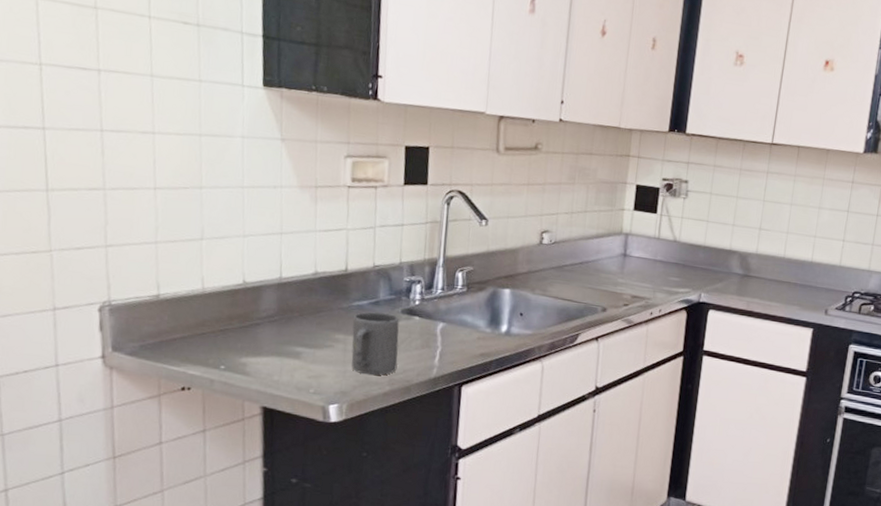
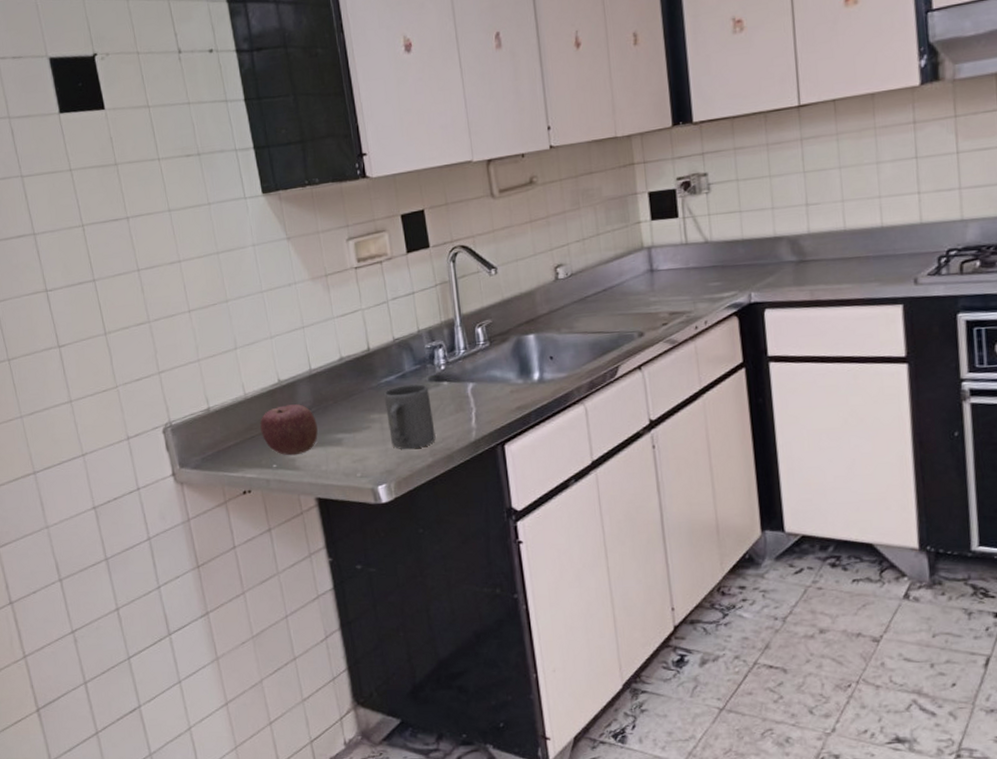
apple: none [213,307,277,361] -> present [260,404,318,456]

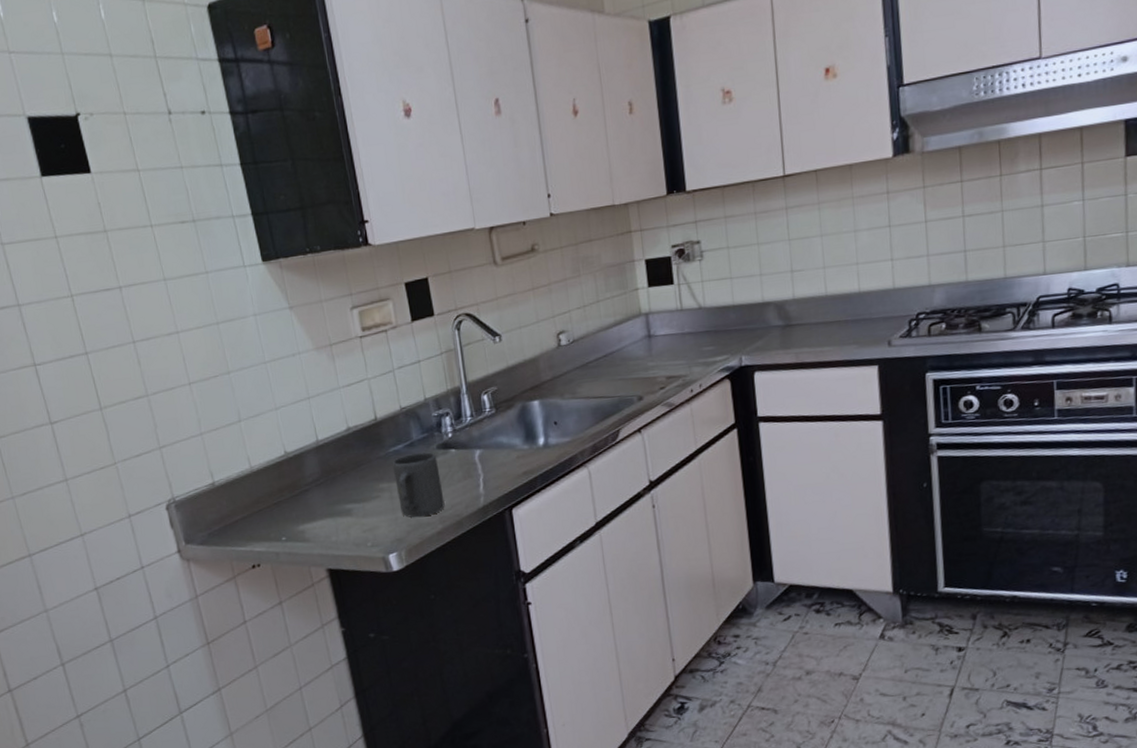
apple: present [260,404,318,456] -> none [267,475,327,528]

